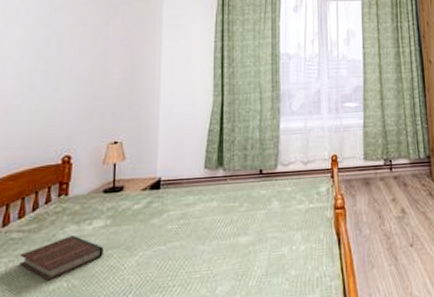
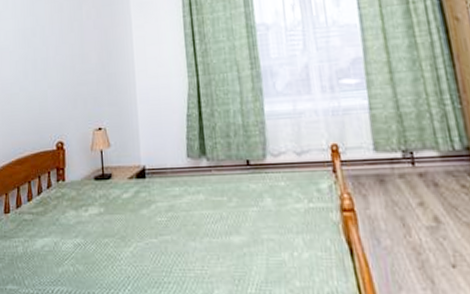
book: present [19,234,104,281] -> none [33,220,101,263]

